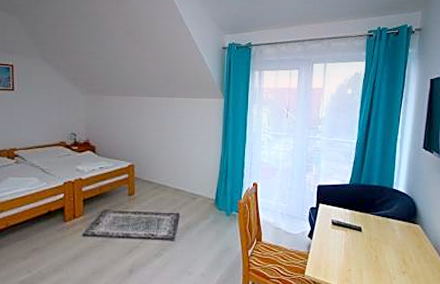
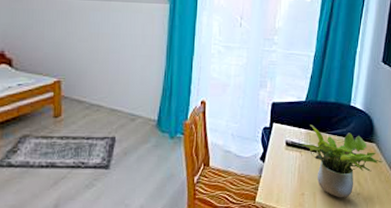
potted plant: none [345,206,427,275] -> present [300,125,383,198]

